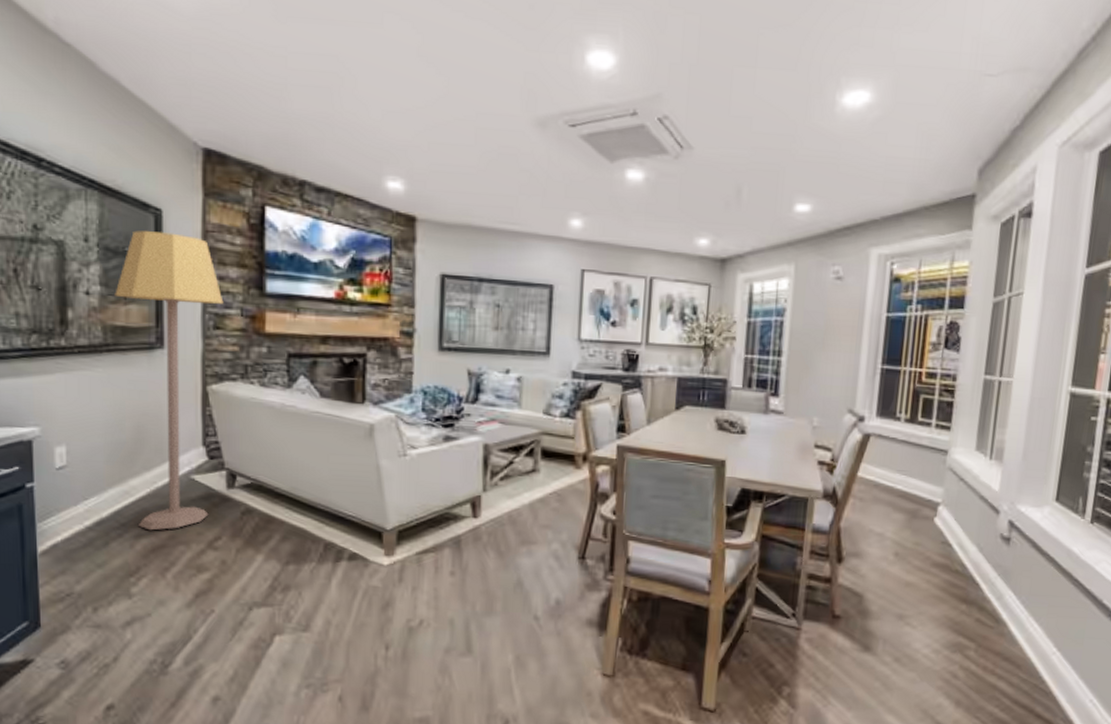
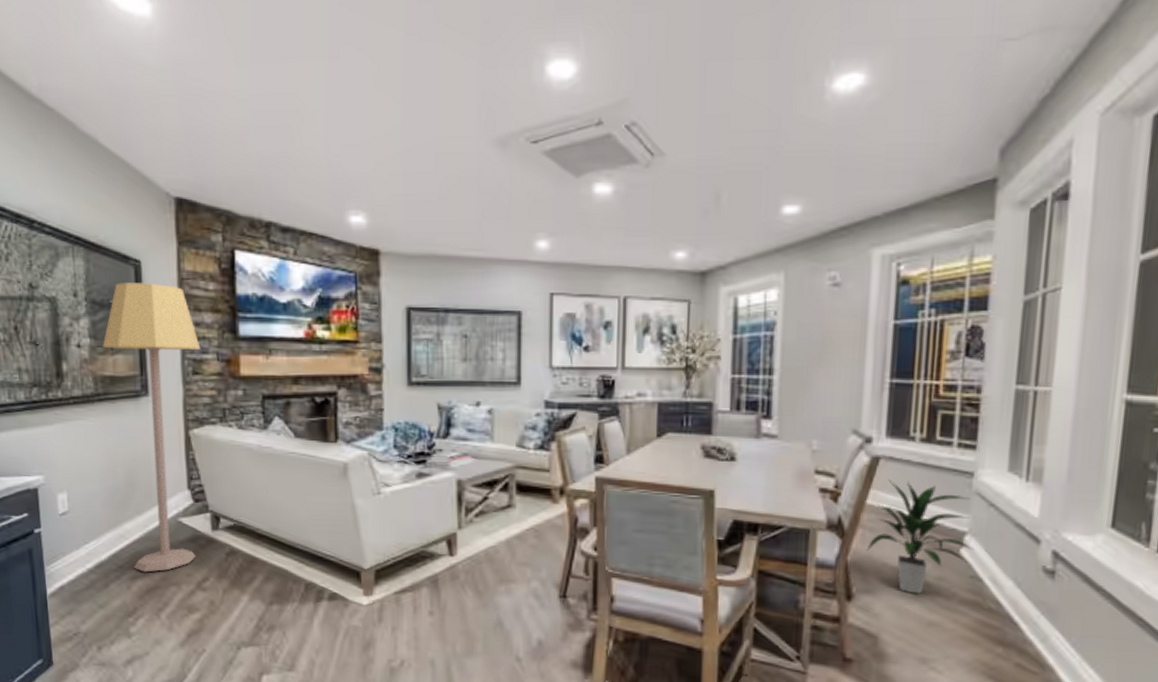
indoor plant: none [856,454,946,558] -> present [866,479,974,594]

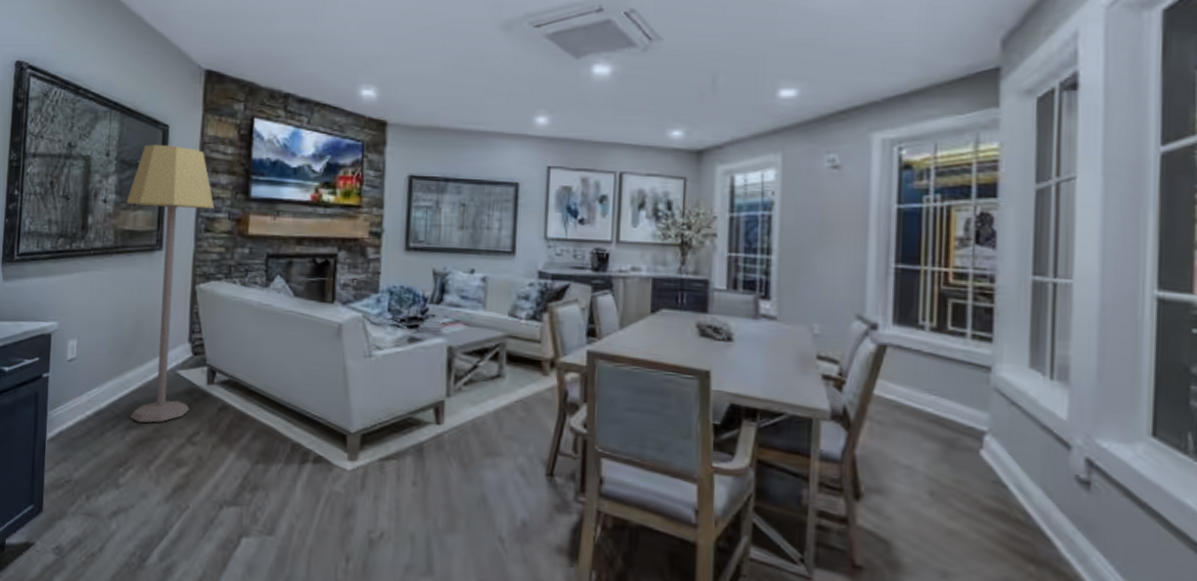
indoor plant: present [866,479,974,594] -> none [875,369,996,498]

